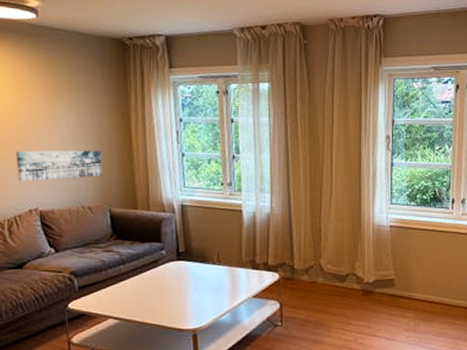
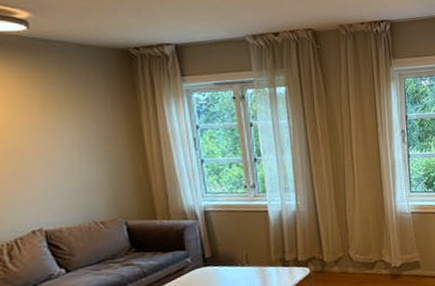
wall art: present [15,150,102,182] -> none [11,163,115,203]

